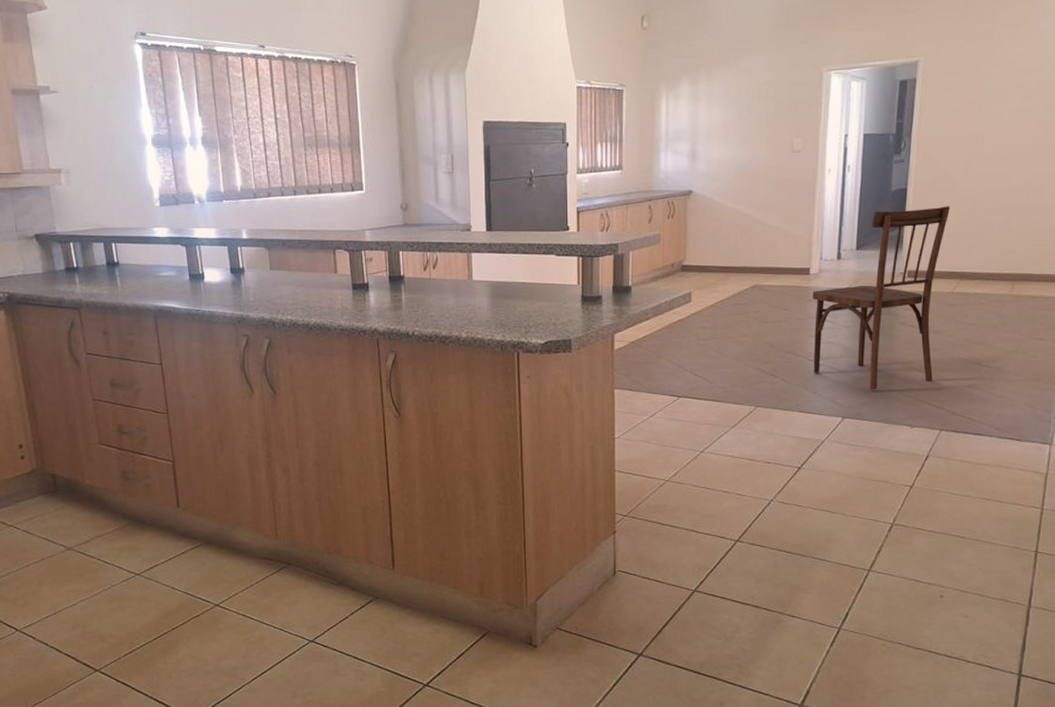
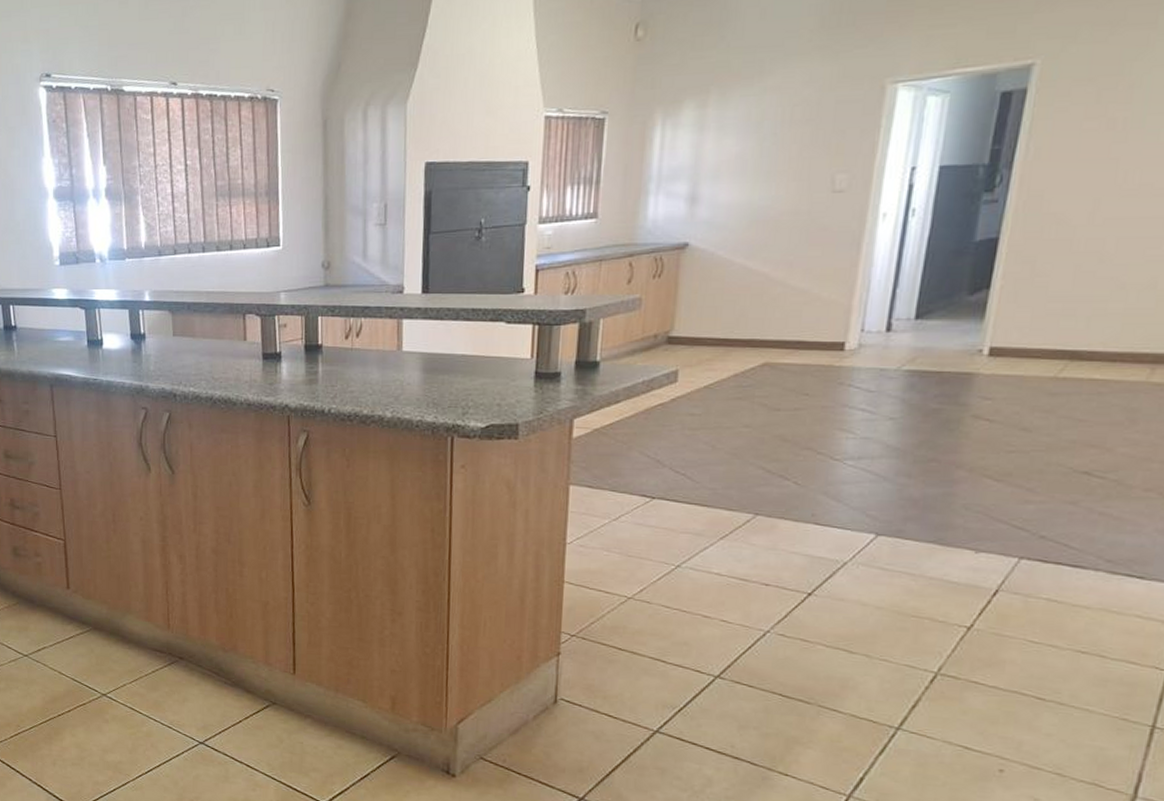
dining chair: present [812,206,950,390] -> none [839,261,1063,502]

